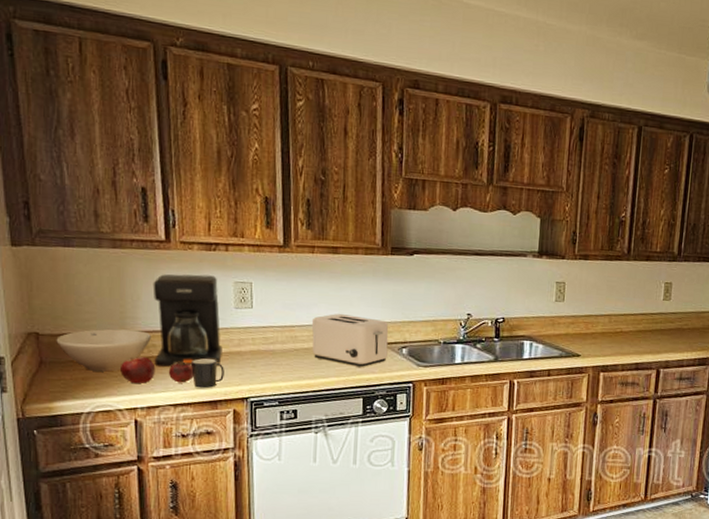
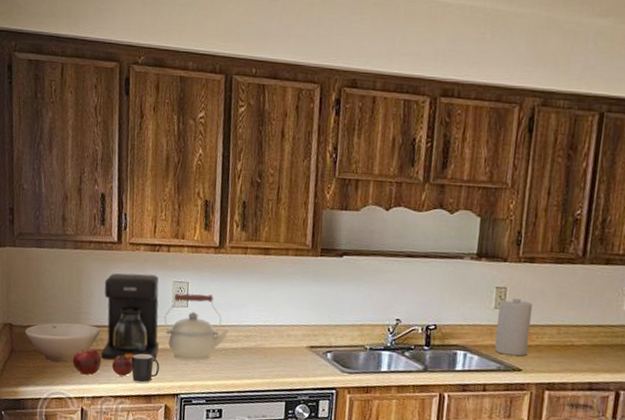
kettle: none [226,294,299,364] -> present [164,293,228,362]
toaster: present [311,313,389,368] -> none [239,314,314,371]
paper towel holder: none [556,292,588,344] -> present [494,298,533,357]

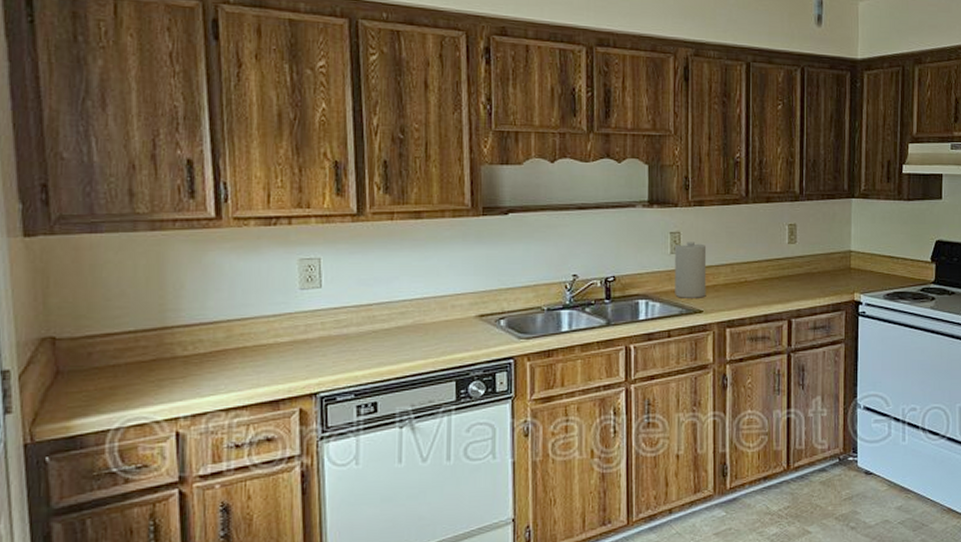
bowl: present [25,322,100,362] -> none [77,324,197,378]
fruit: present [73,349,102,375] -> none [159,355,203,389]
coffee maker: present [101,273,159,361] -> none [200,253,285,366]
fruit: present [111,355,133,377] -> none [218,356,251,383]
mug: present [131,353,160,384] -> none [246,349,288,388]
kettle: present [164,293,228,362] -> none [290,270,377,352]

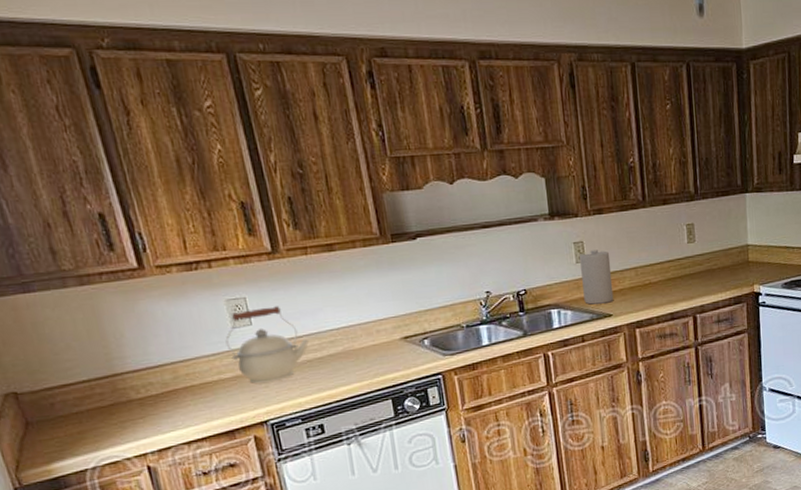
kettle: none [290,270,377,352] -> present [225,306,309,385]

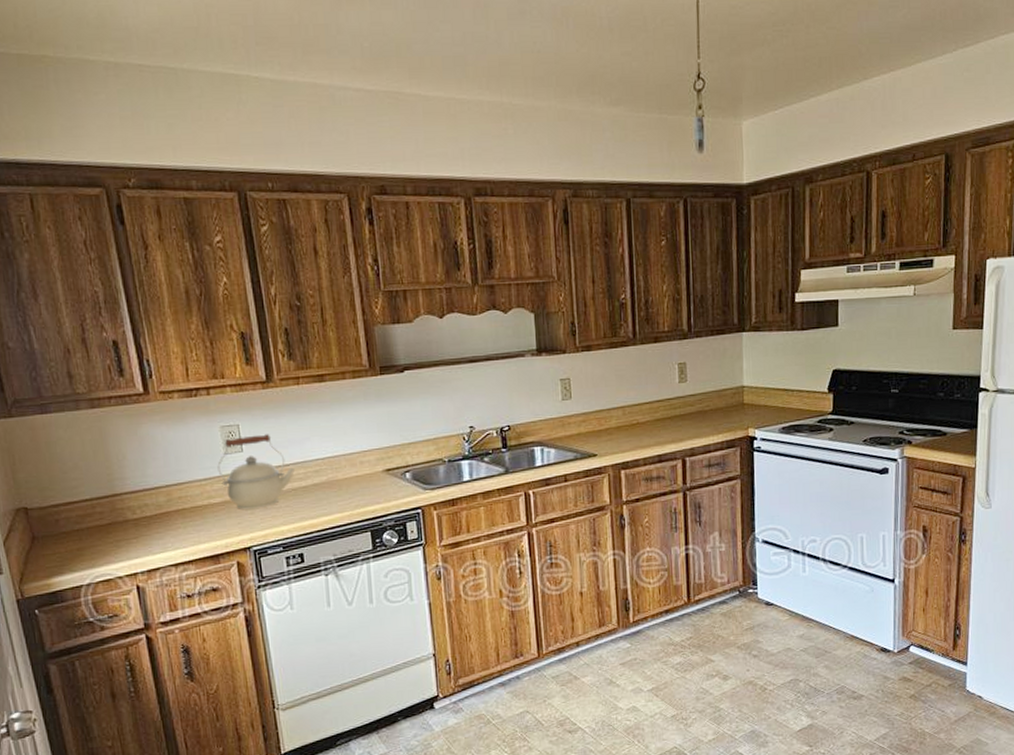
paper towel holder: present [580,250,614,305] -> none [566,387,600,443]

